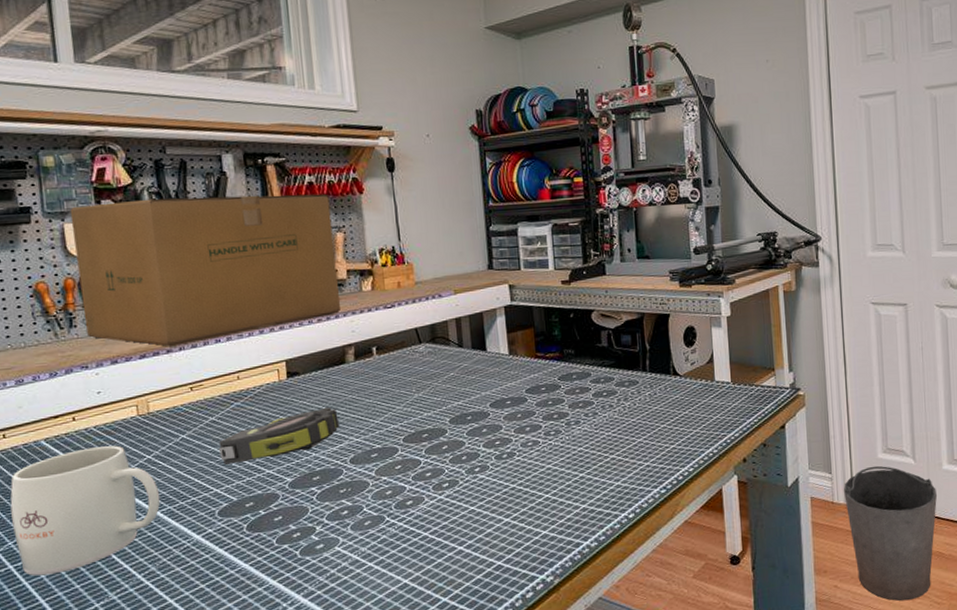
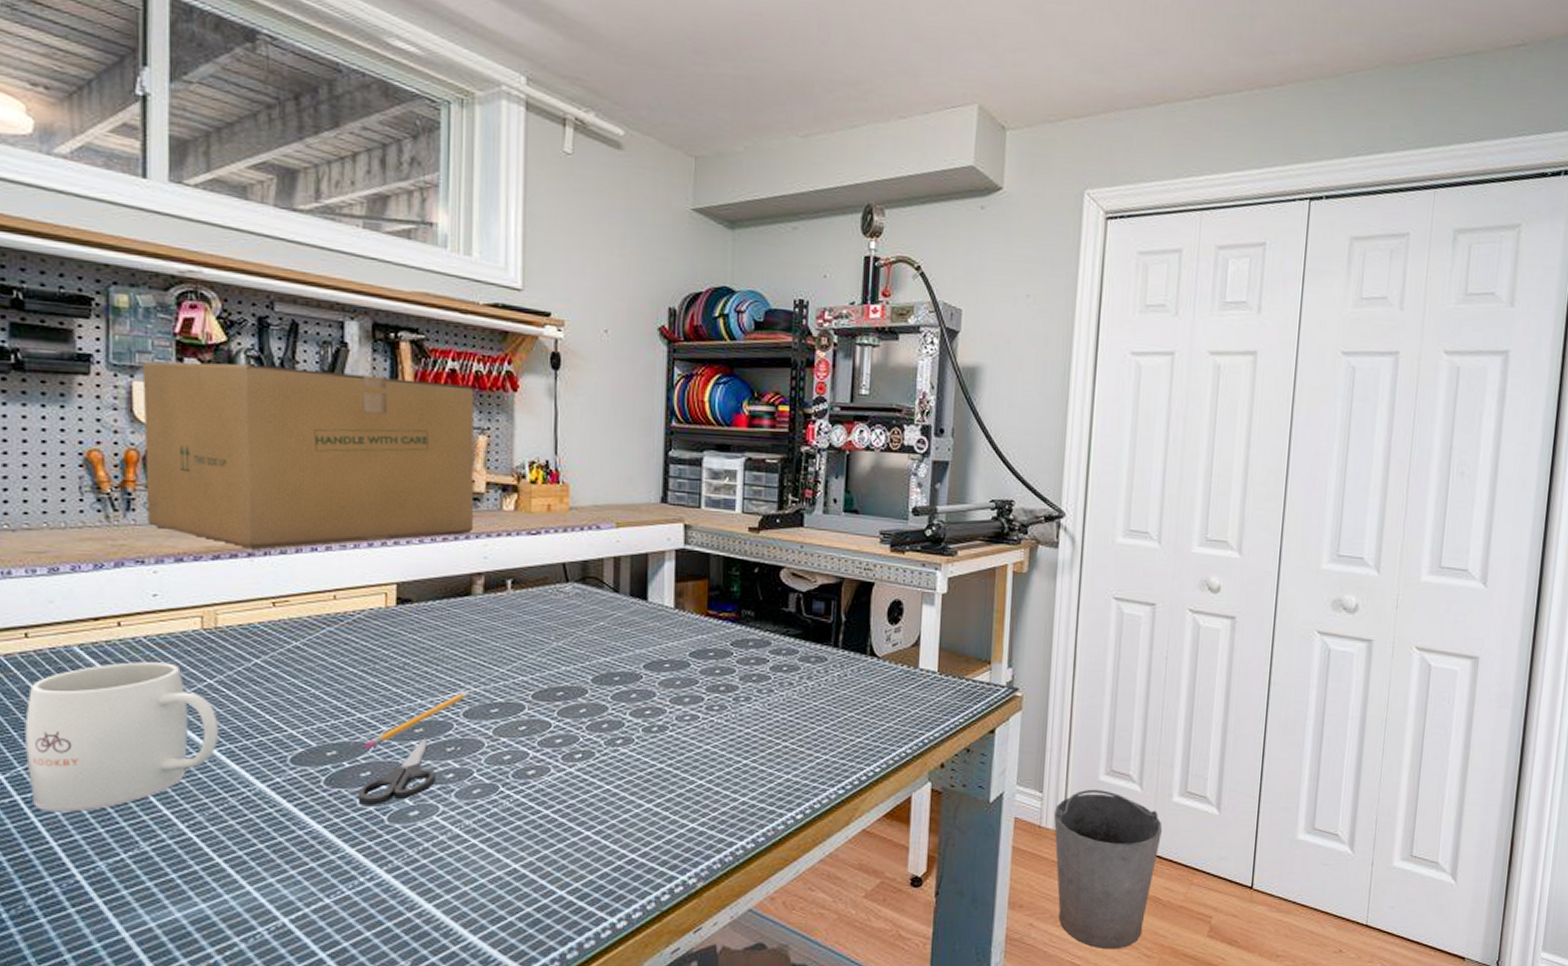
tape measure: present [218,407,340,465] -> none [301,645,456,702]
scissors: none [273,484,334,545] -> present [357,738,436,807]
pencil: none [275,441,353,499] -> present [365,690,470,750]

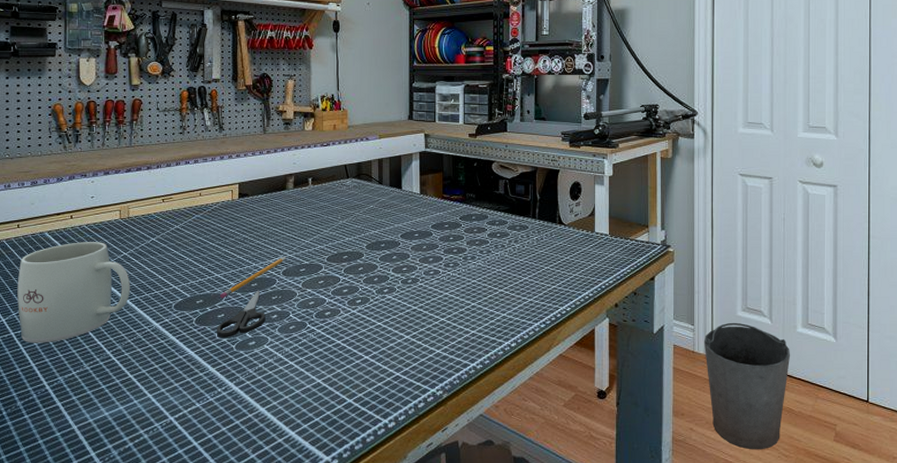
box: present [142,361,474,549] -> none [85,42,286,164]

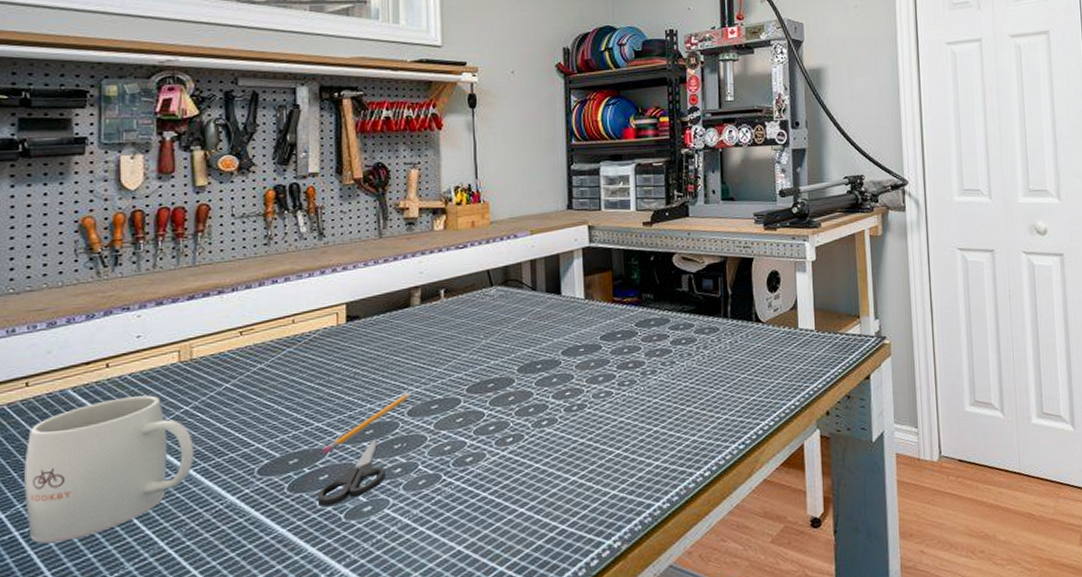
bucket: present [703,322,791,450] -> none [929,419,1027,568]

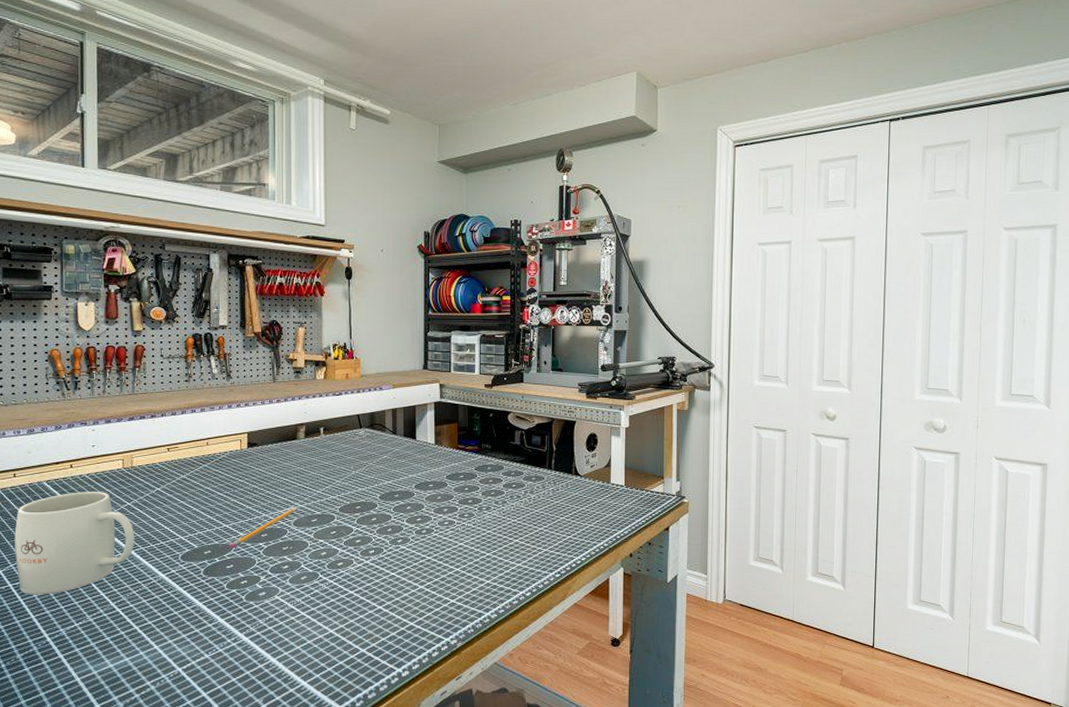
scissors: present [317,438,386,507] -> none [225,540,276,589]

